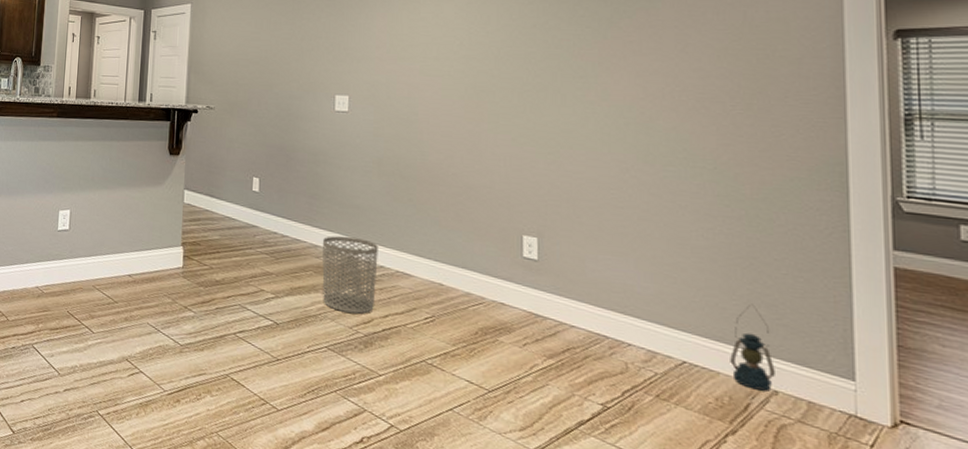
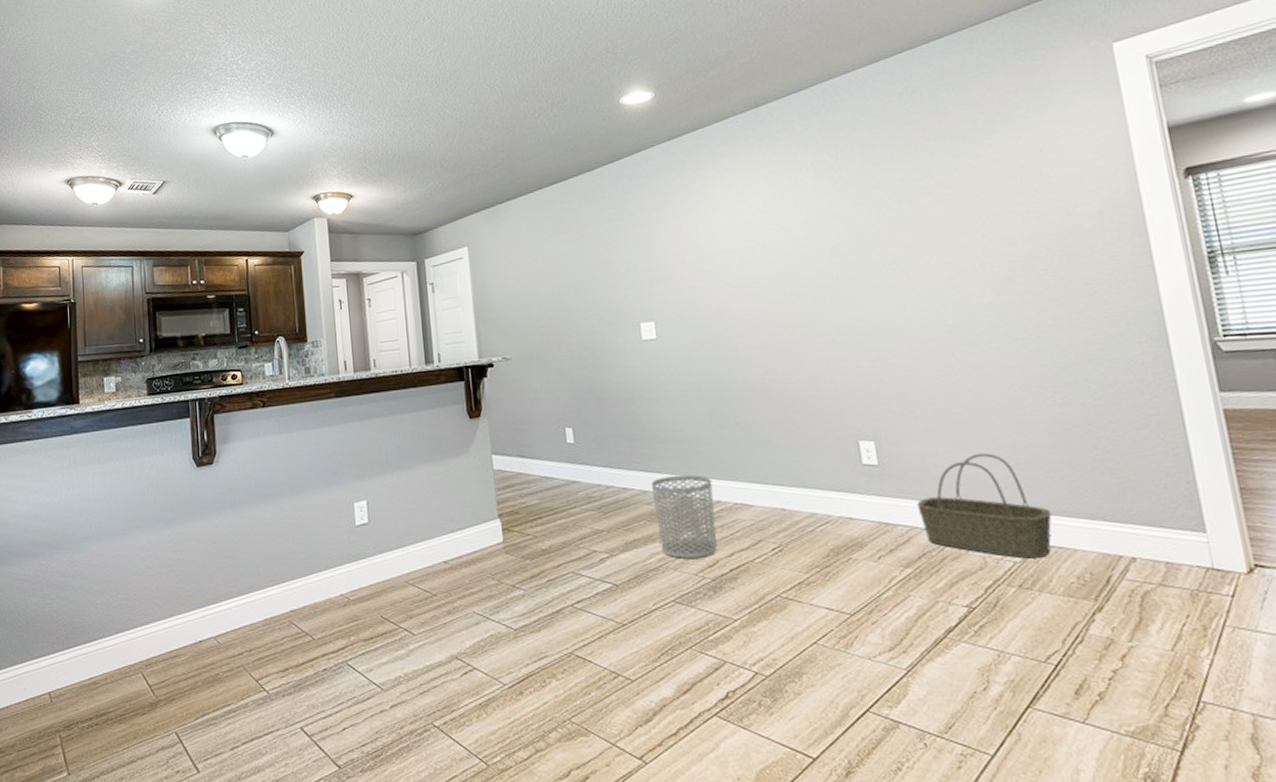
basket: none [569,266,700,374] -> present [917,453,1052,559]
lantern: present [730,304,775,391] -> none [1082,472,1130,561]

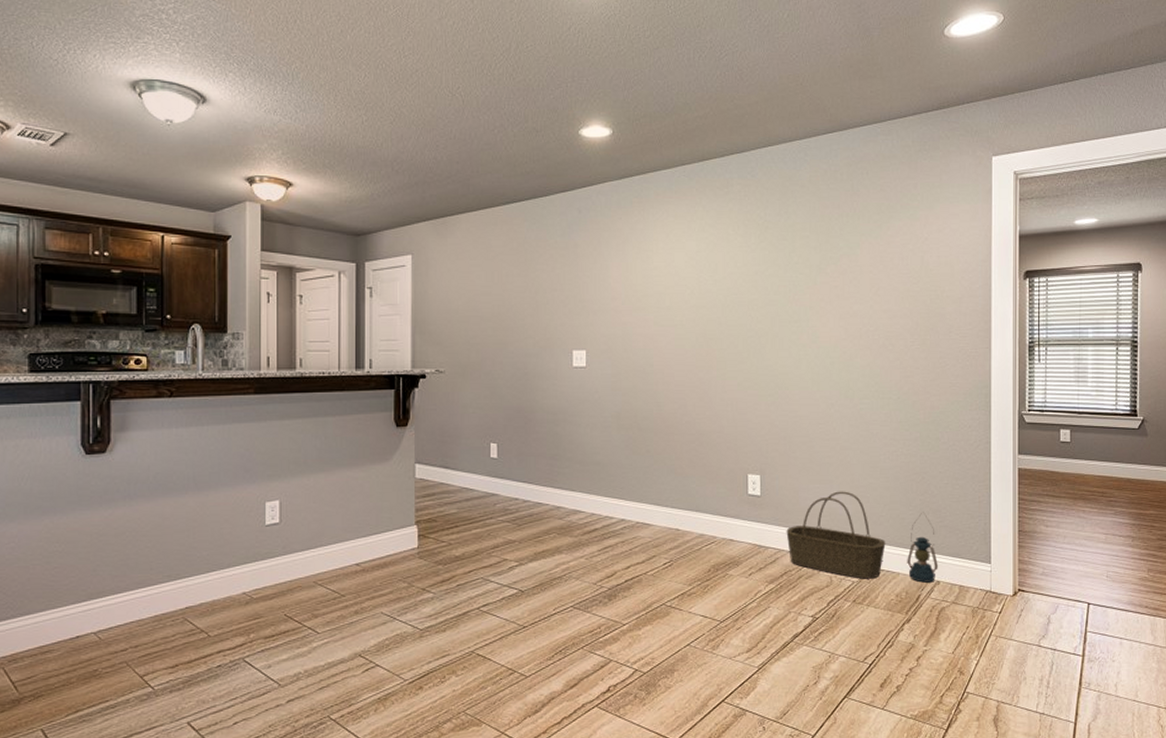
waste bin: present [652,475,717,559] -> none [565,494,619,569]
lantern: none [1082,472,1130,561] -> present [907,512,938,583]

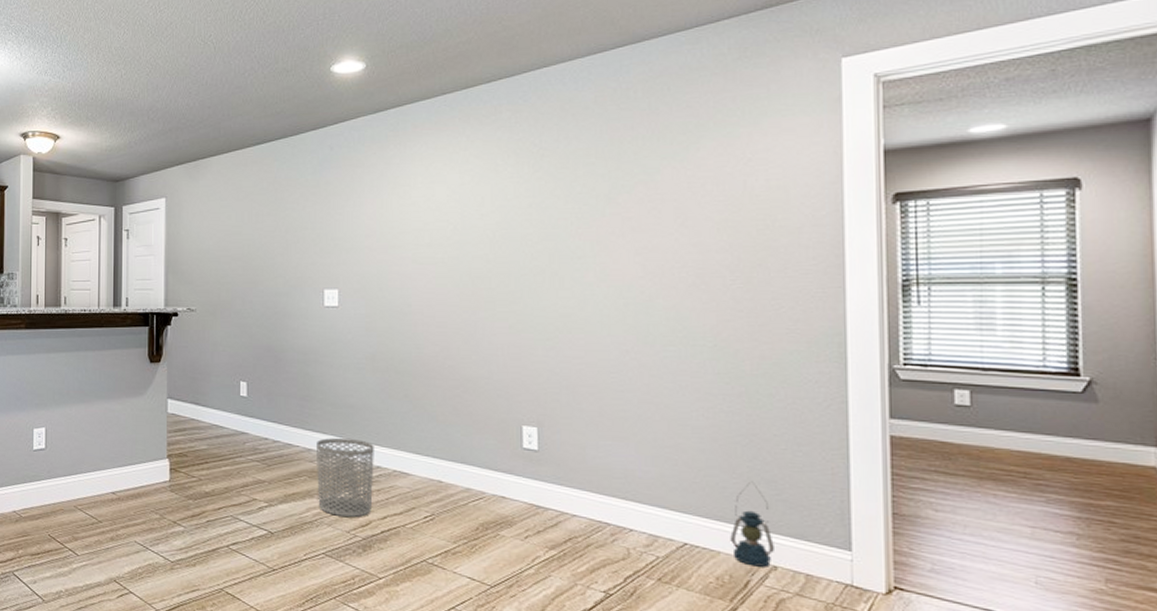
waste bin: none [565,494,619,569] -> present [317,437,374,517]
basket: present [786,491,886,579] -> none [570,450,701,556]

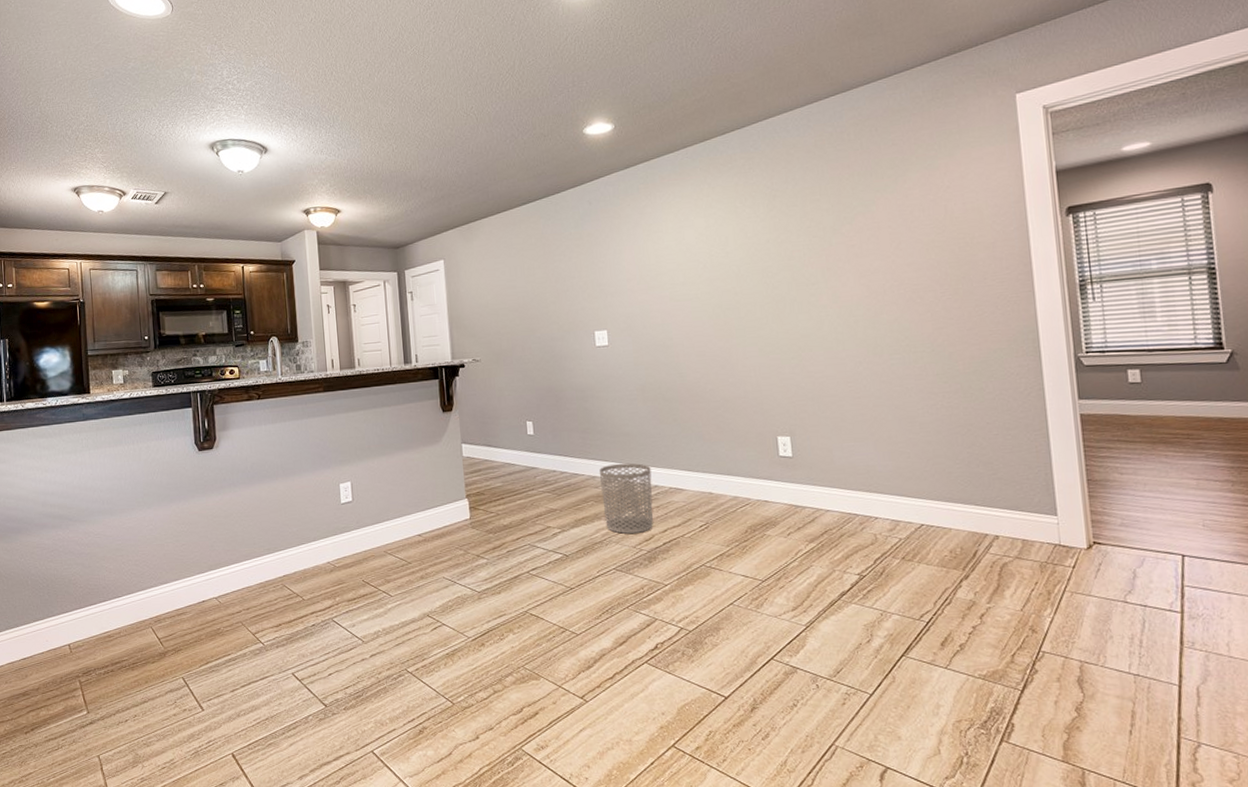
lantern: present [730,481,774,567] -> none [958,465,995,538]

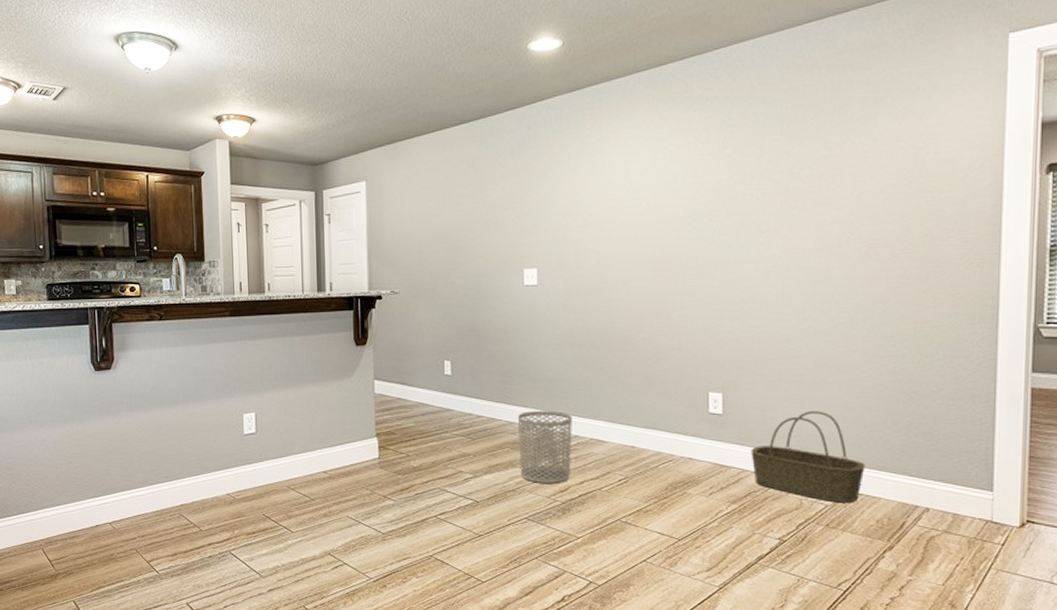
basket: none [822,448,933,536] -> present [751,410,865,503]

